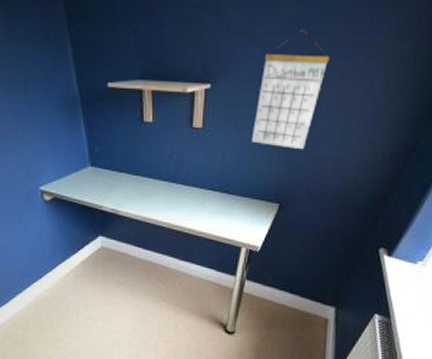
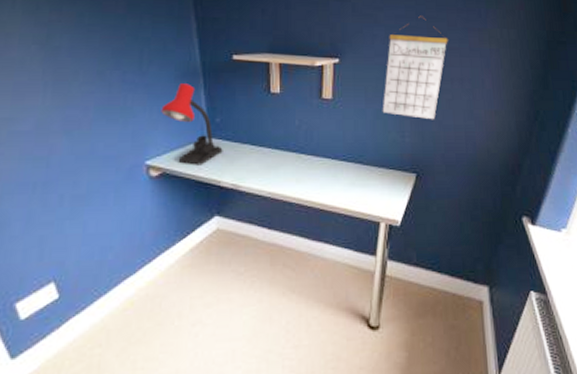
desk lamp: none [48,113,103,192] -> present [161,83,223,165]

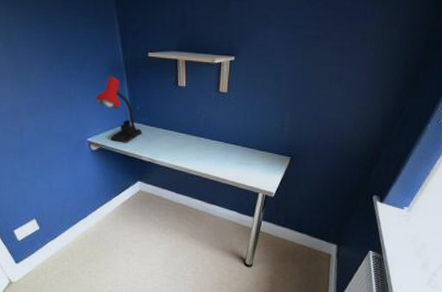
calendar: present [382,15,448,120] -> none [267,15,332,113]

